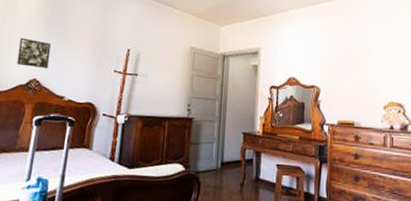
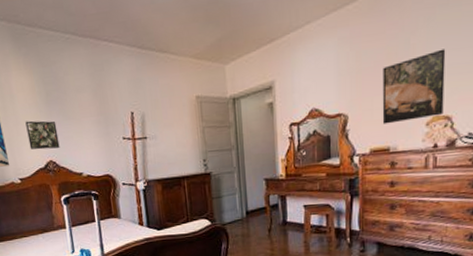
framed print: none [348,50,397,103] -> present [382,49,446,124]

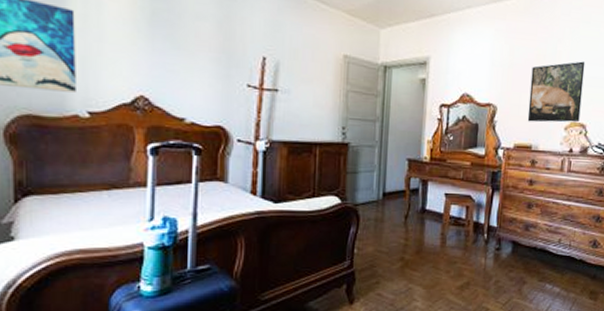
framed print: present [25,120,60,150] -> none [113,39,159,82]

